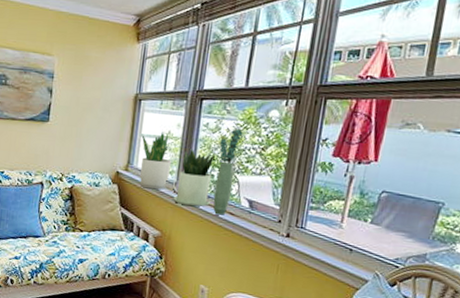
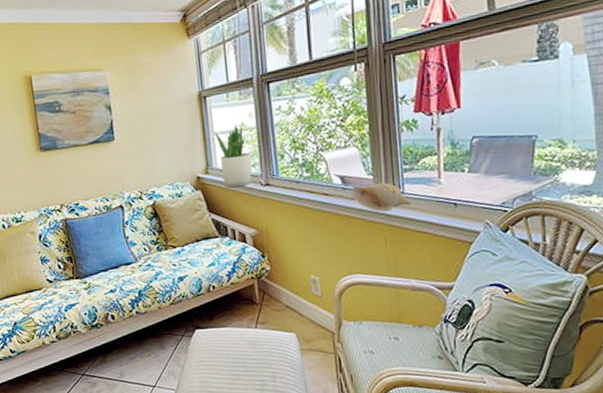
planter: present [173,149,215,207] -> none [262,136,301,197]
vase: present [213,125,245,216] -> none [296,101,321,199]
seashell: none [255,211,311,243] -> present [351,182,412,212]

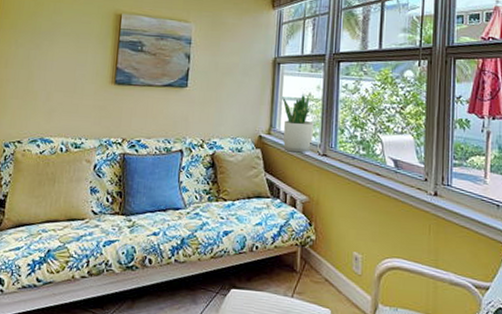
seashell: present [351,182,412,212] -> none [402,171,458,202]

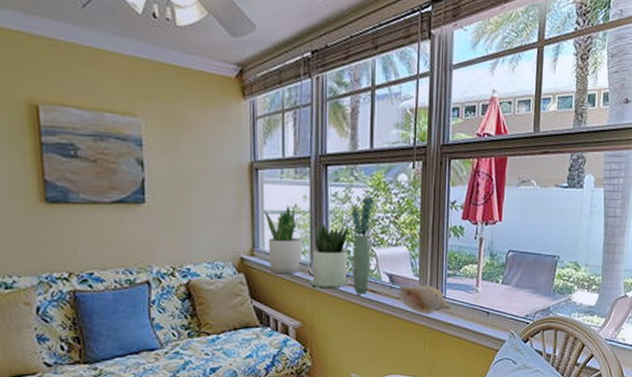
planter: none [318,110,357,169] -> present [310,223,350,289]
vase: none [358,86,383,176] -> present [351,193,376,294]
seashell: none [402,171,458,202] -> present [398,285,451,315]

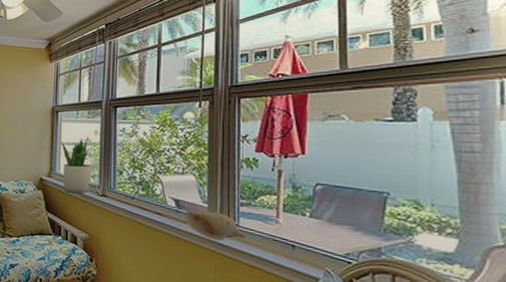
planter: present [310,223,350,289] -> none [97,153,135,209]
vase: present [351,193,376,294] -> none [138,128,162,216]

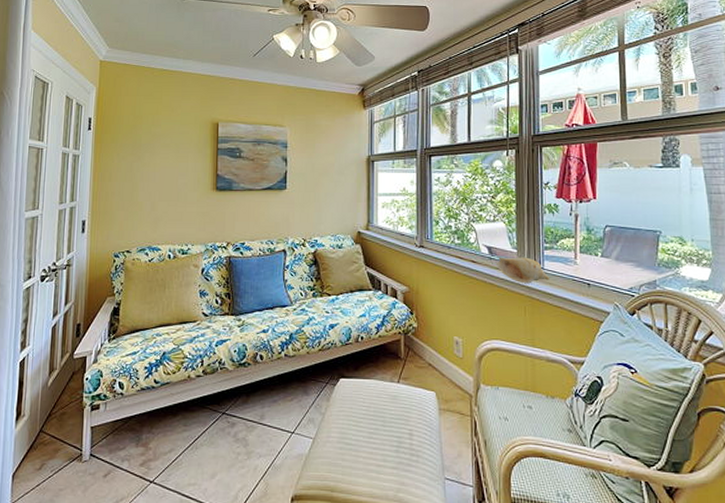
planter: present [61,139,92,194] -> none [378,189,409,246]

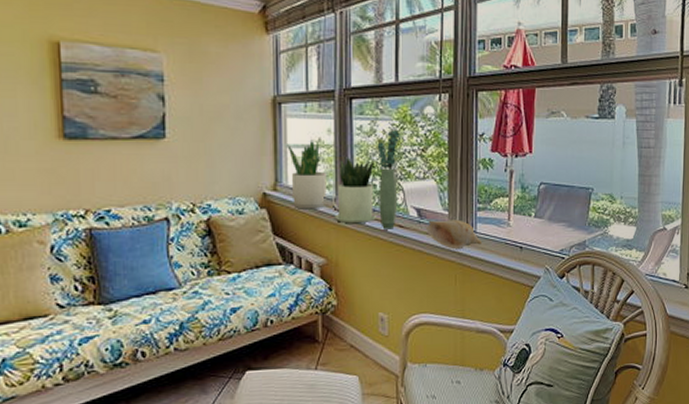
planter: none [378,189,409,246] -> present [287,139,327,209]
planter: none [416,203,452,259] -> present [334,157,376,224]
vase: none [452,177,474,264] -> present [377,126,402,230]

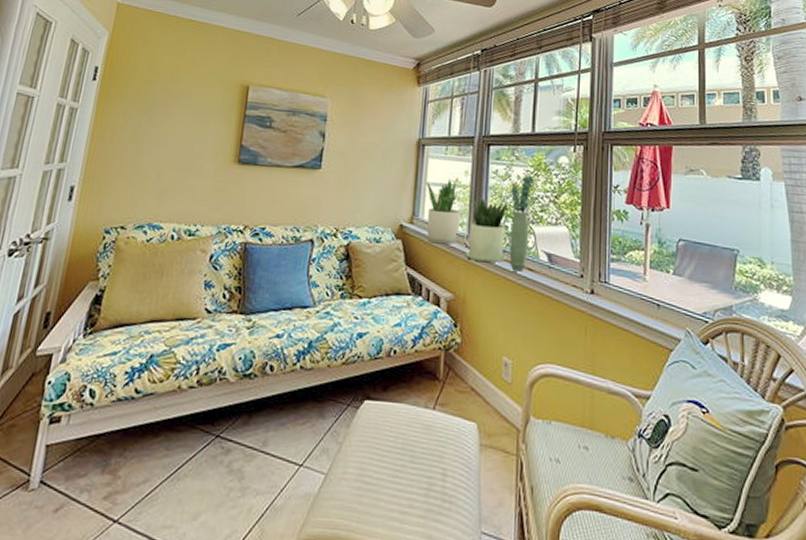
seashell: present [426,219,483,250] -> none [556,266,616,300]

